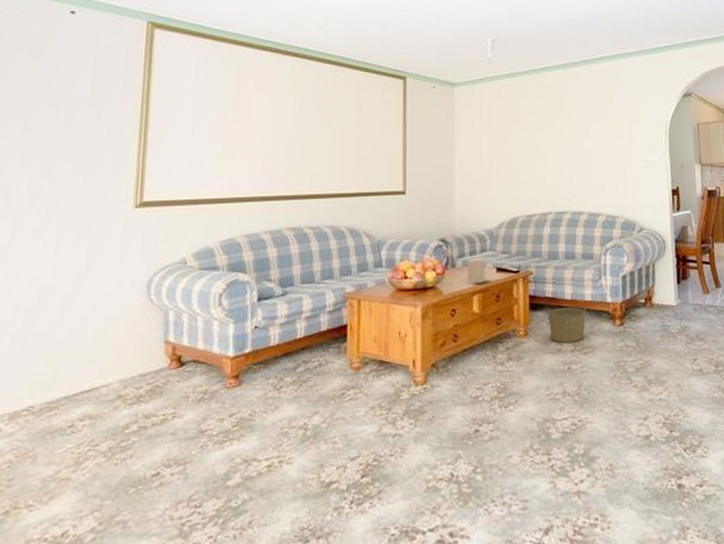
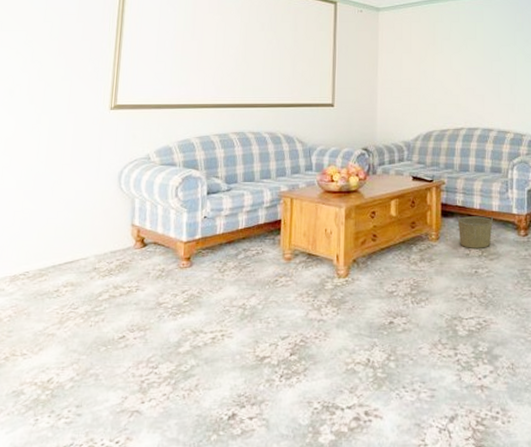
candle: present [463,258,490,284] -> none [382,167,407,190]

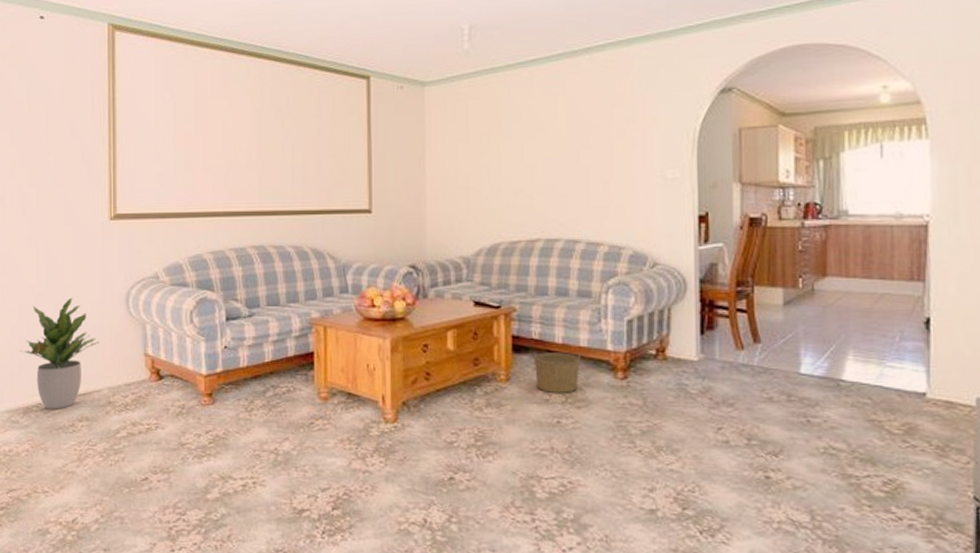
potted plant: none [13,177,90,277] -> present [20,299,99,409]

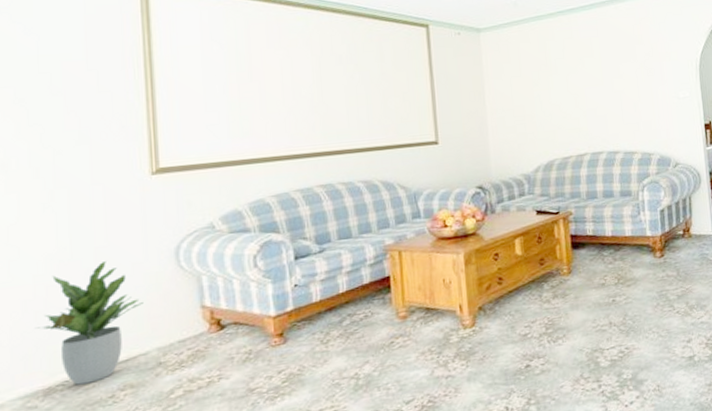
basket: present [533,352,580,393] -> none [589,241,627,278]

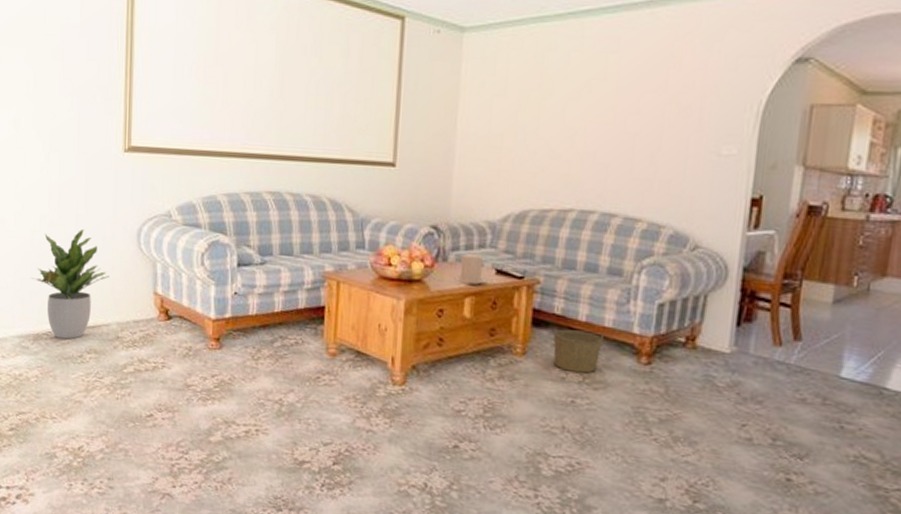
candle: none [503,202,531,228] -> present [454,253,487,285]
basket: none [589,241,627,278] -> present [553,328,604,374]

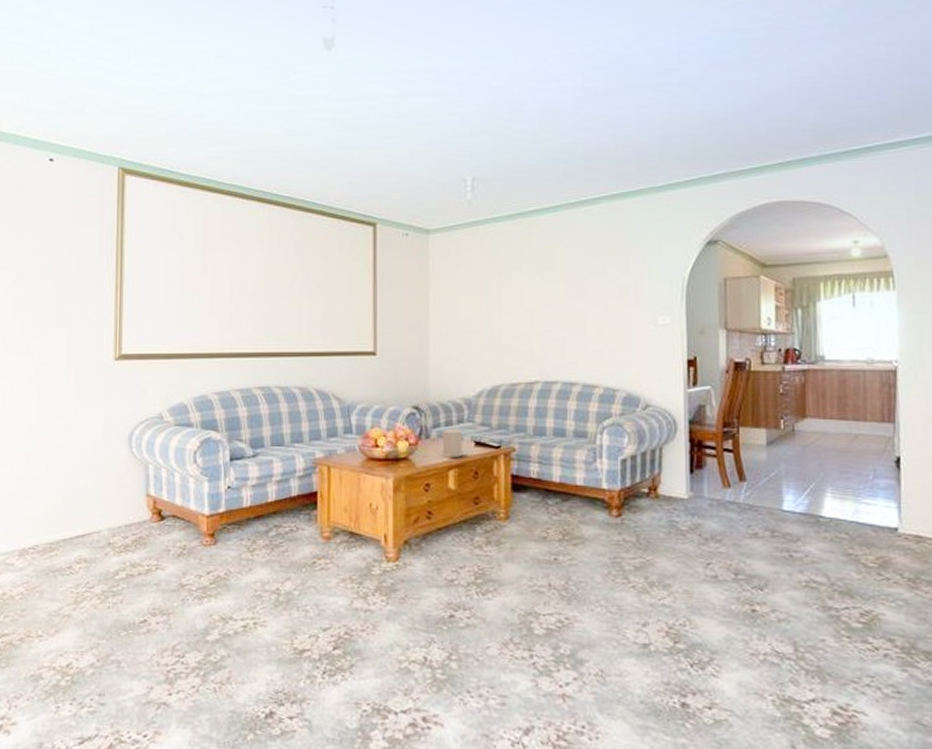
potted plant: present [31,230,109,340] -> none [18,439,100,551]
basket: present [553,328,604,374] -> none [531,491,577,531]

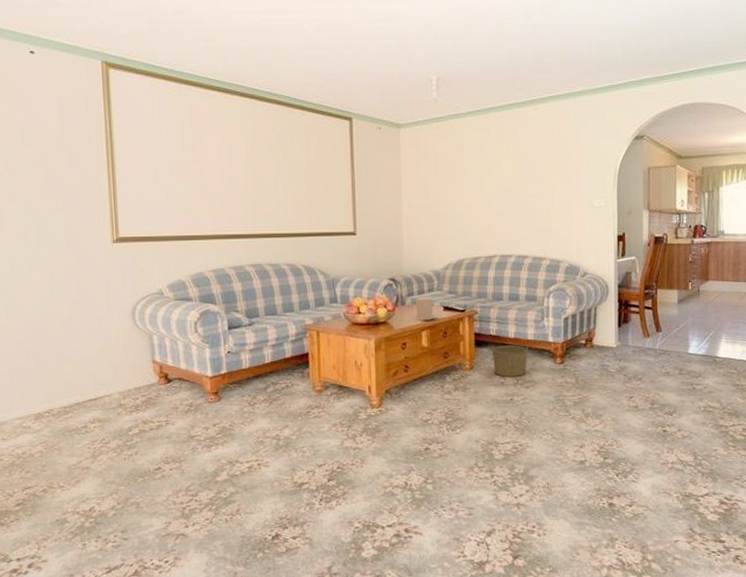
basket: none [531,491,577,531] -> present [491,345,528,377]

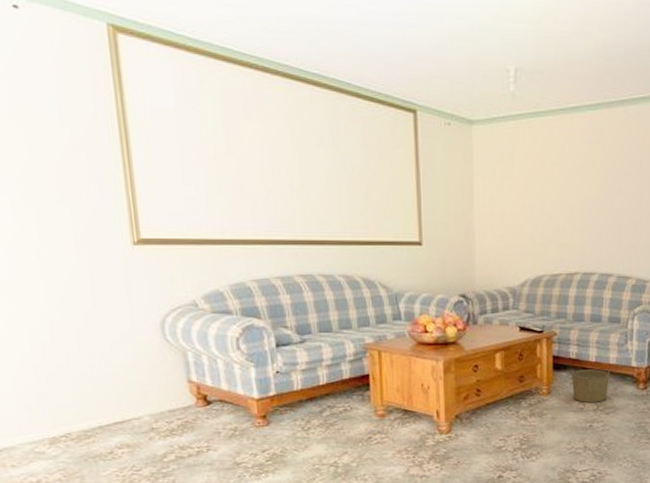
candle: present [412,297,438,321] -> none [485,316,513,342]

